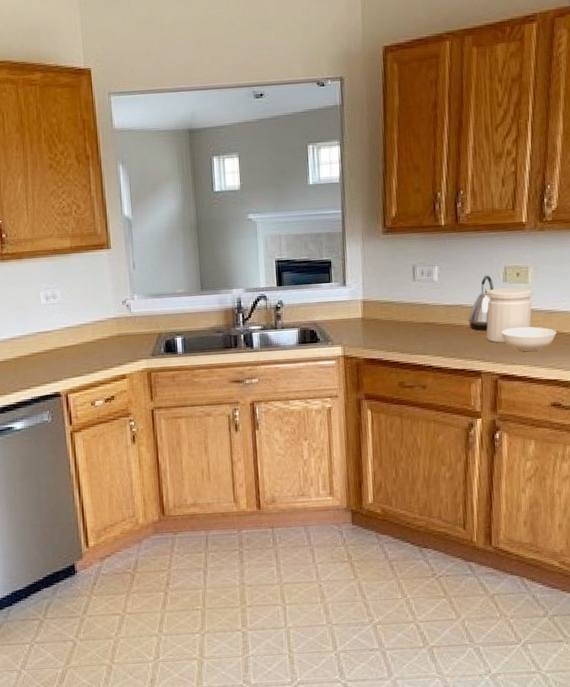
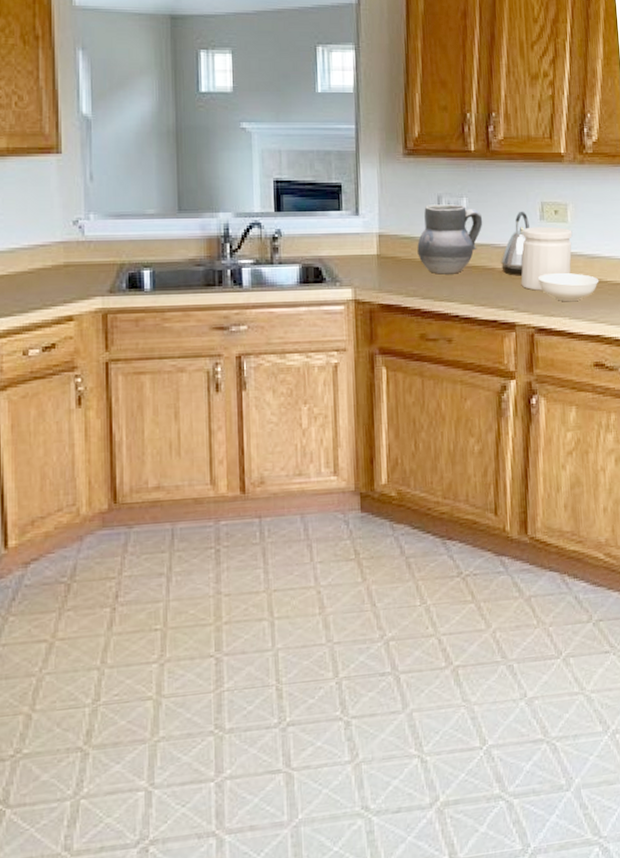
ceramic jug: none [395,272,453,332] -> present [417,204,483,275]

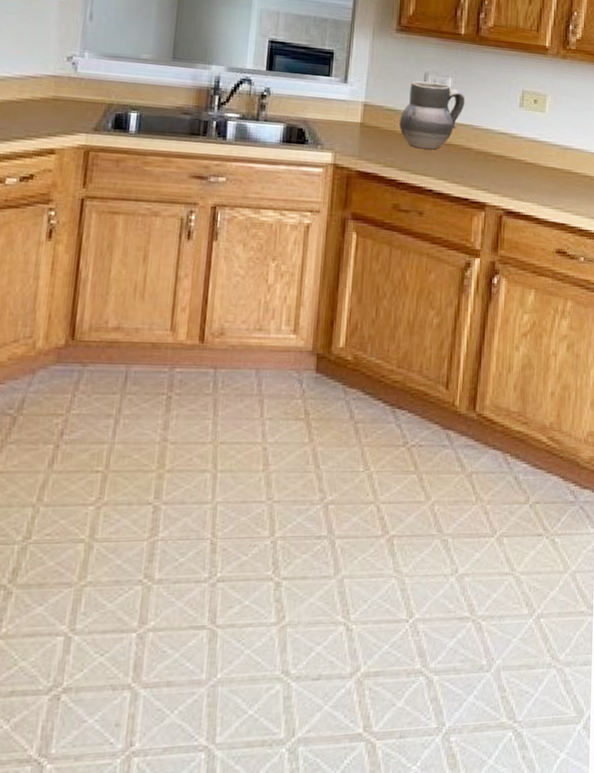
kettle: present [500,211,529,276] -> none [477,96,509,159]
jar: present [521,226,573,292] -> none [495,113,549,176]
bowl: present [537,273,599,302] -> none [511,159,570,189]

